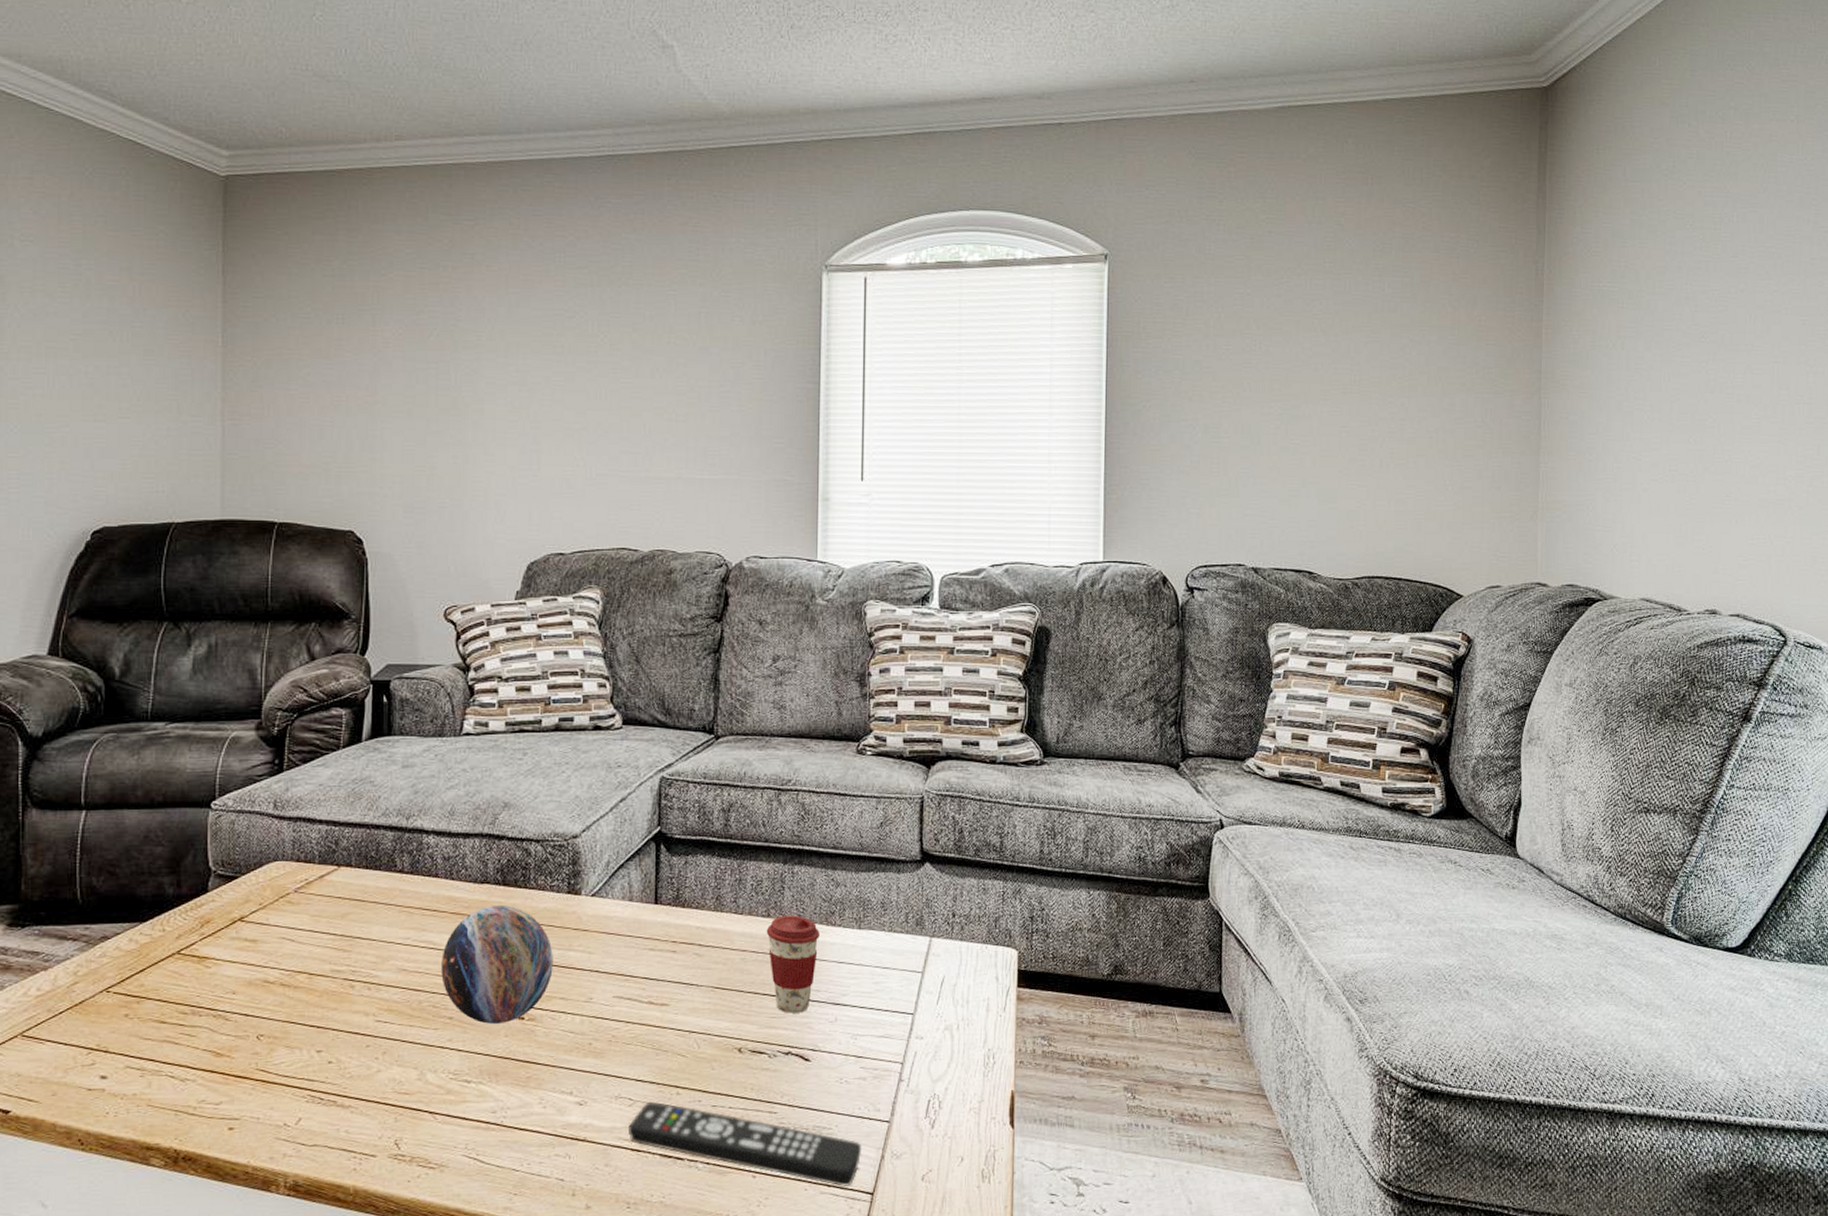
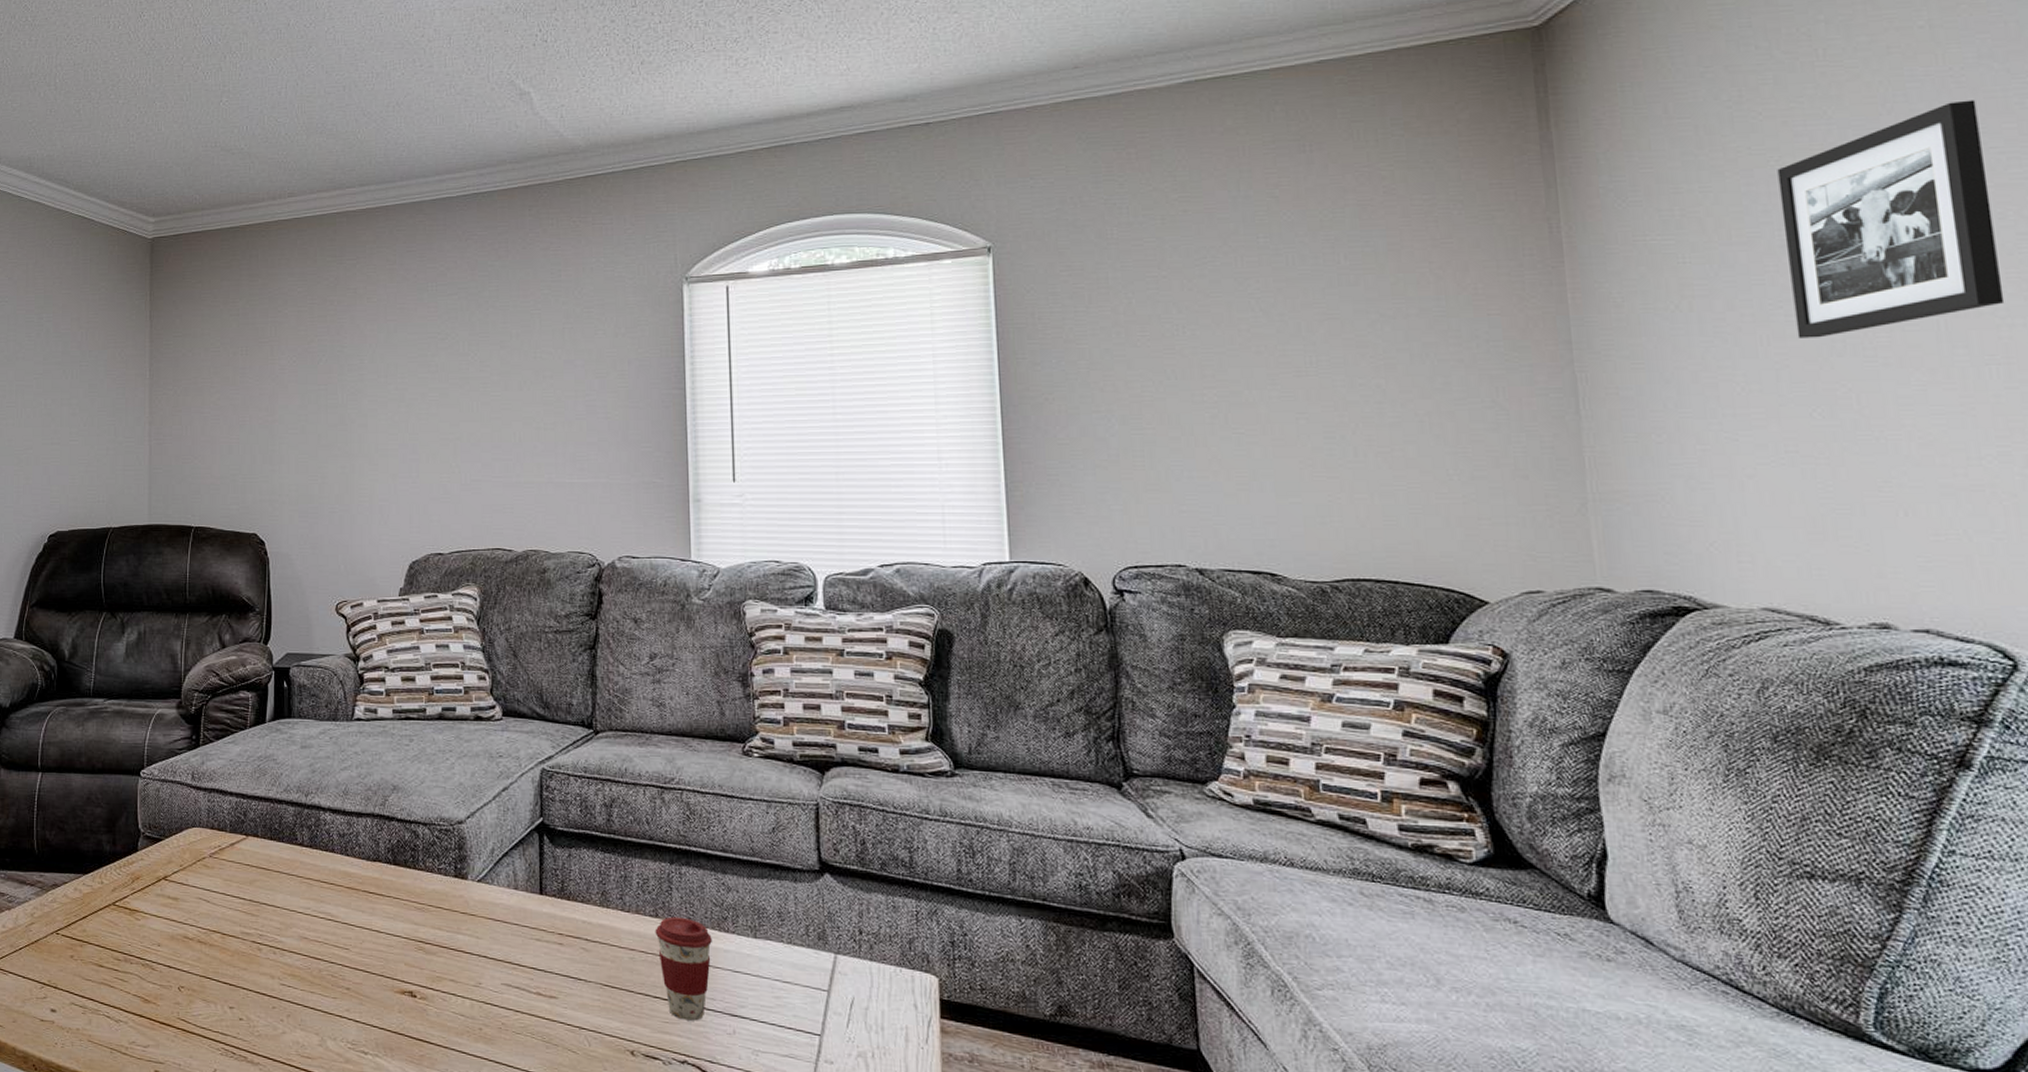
decorative orb: present [441,905,553,1024] -> none [339,883,443,999]
picture frame: none [1687,186,1817,377] -> present [1777,99,2005,338]

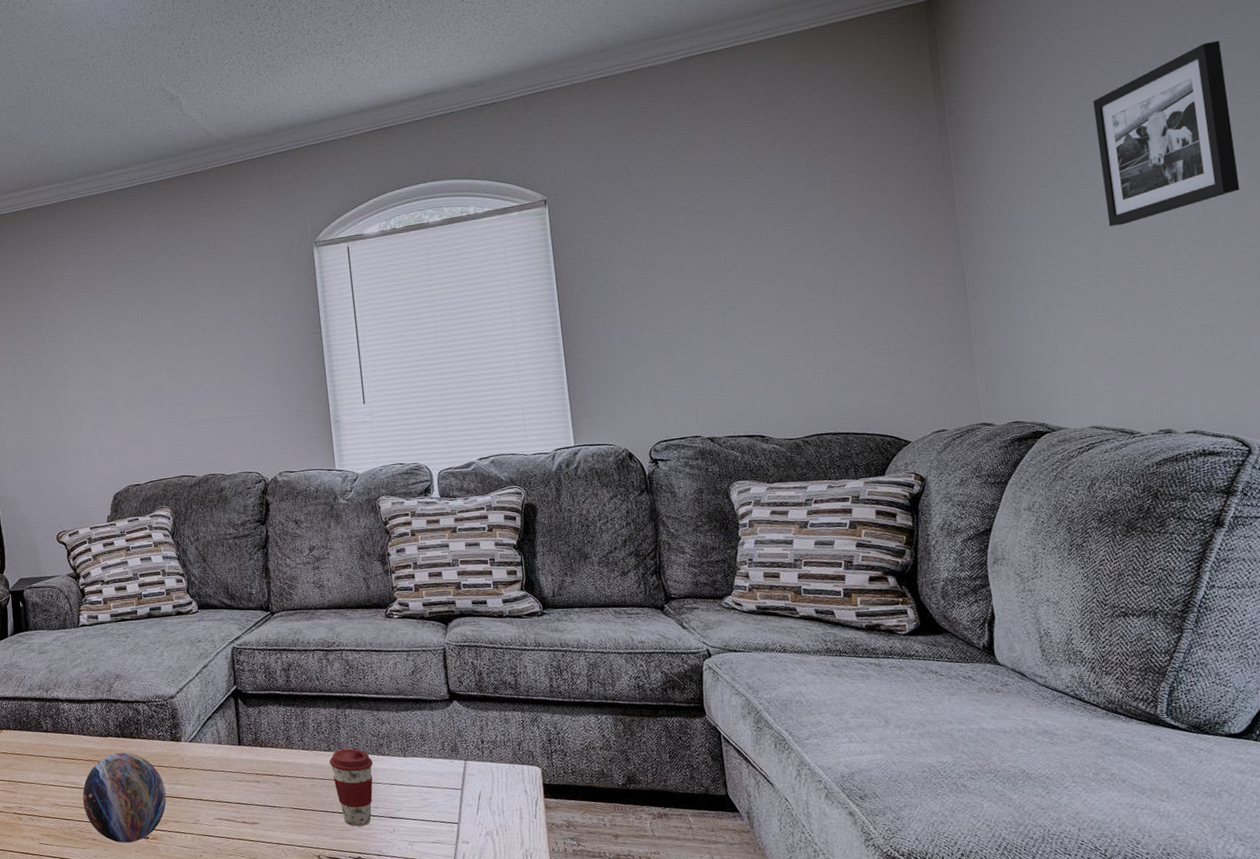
decorative orb: none [339,883,443,999] -> present [82,752,167,843]

